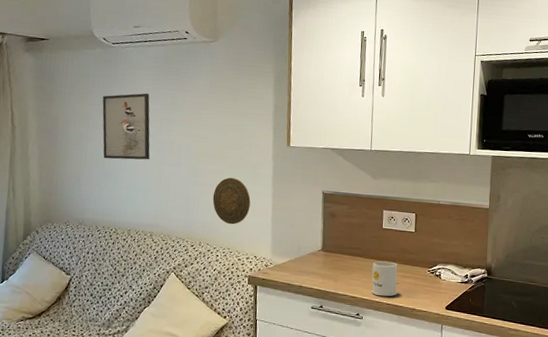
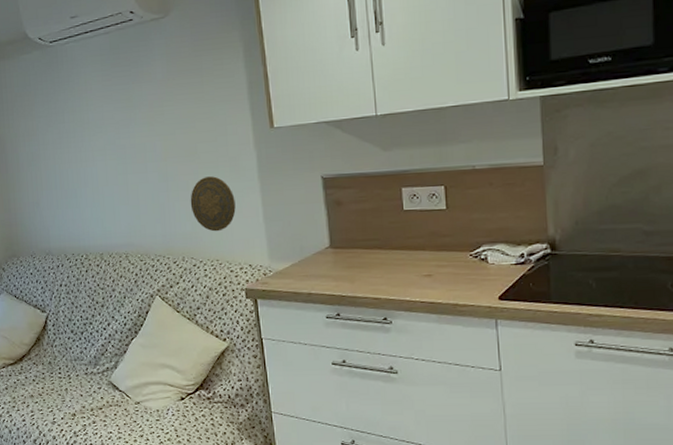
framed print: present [102,93,150,160] -> none [48,93,112,177]
mug: present [371,261,398,297] -> none [396,249,432,294]

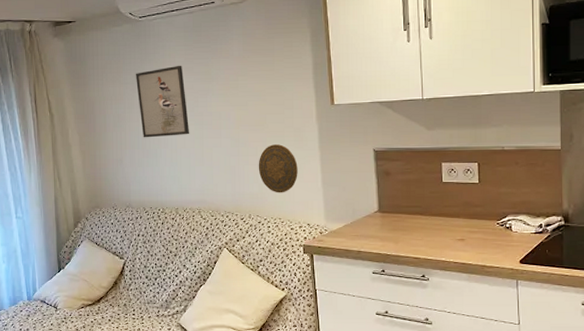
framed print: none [48,93,112,177] -> present [135,65,190,138]

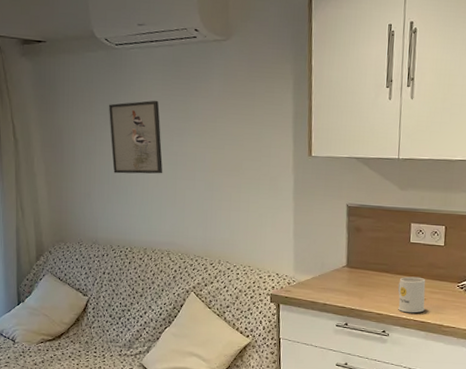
decorative plate: present [258,144,298,193] -> none [231,191,271,241]
mug: none [435,217,464,255] -> present [398,276,426,313]

